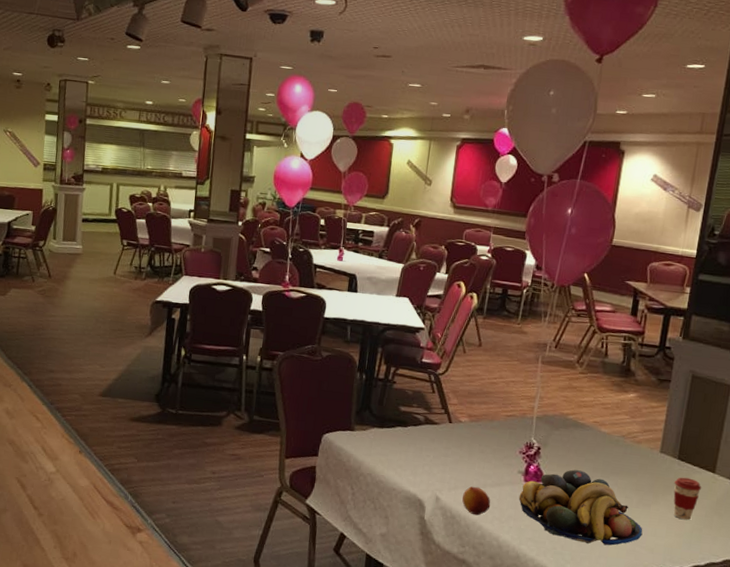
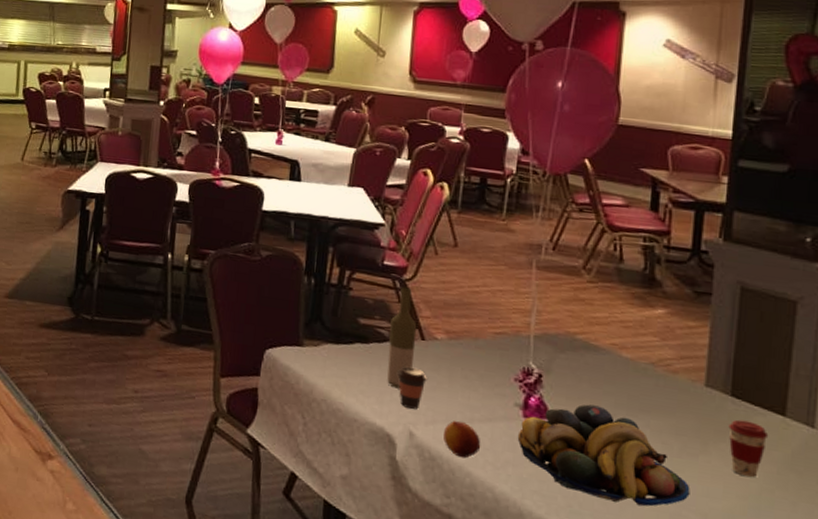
bottle: none [420,380,446,463] -> present [387,287,417,389]
coffee cup: none [428,444,452,479] -> present [396,366,427,409]

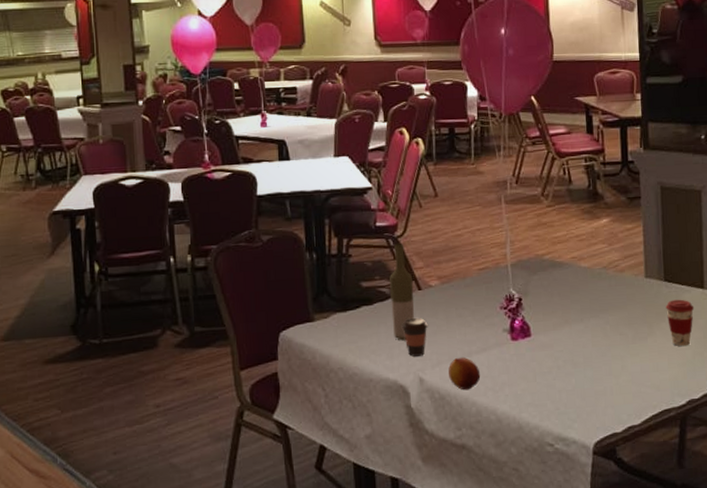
fruit bowl: present [517,404,690,506] -> none [509,314,645,396]

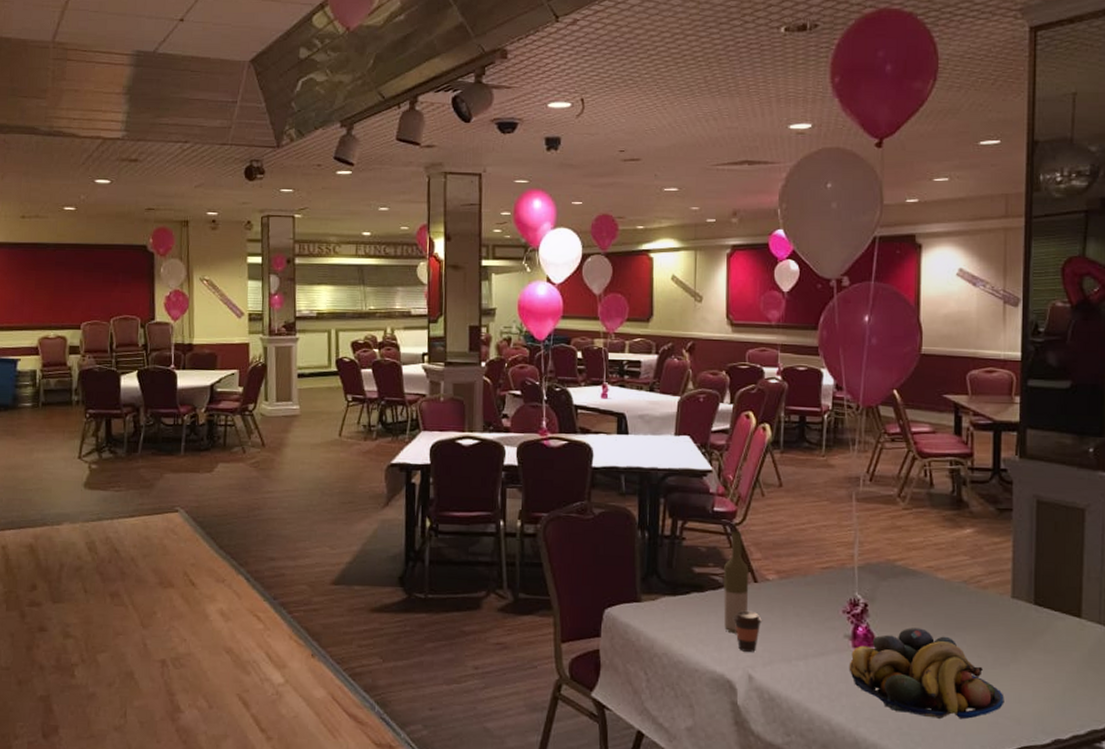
fruit: present [448,358,481,391] -> none [781,659,816,695]
fruit bowl: none [509,314,645,396] -> present [849,628,1004,720]
coffee cup: present [665,299,695,347] -> none [1034,626,1068,680]

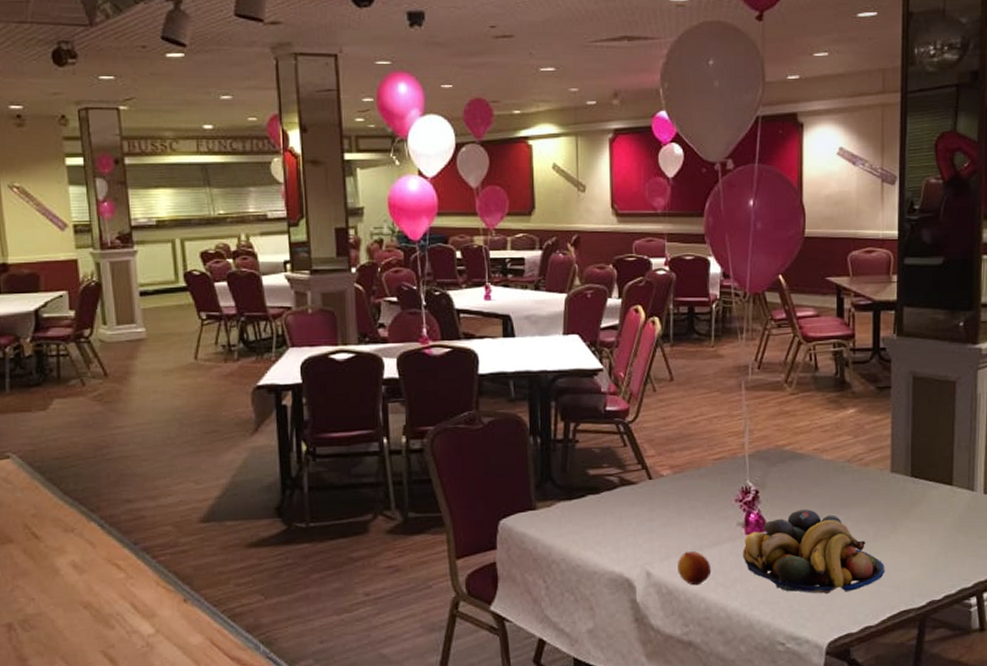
bottle: present [723,532,749,634] -> none [619,430,644,533]
coffee cup: present [732,610,762,652] -> none [629,508,658,549]
fruit: none [781,659,816,695] -> present [678,551,712,586]

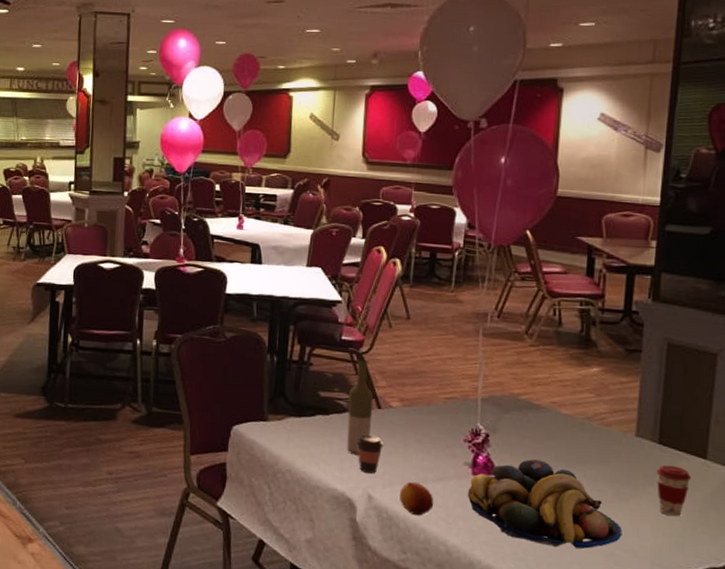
bottle: none [619,430,644,533] -> present [347,360,374,456]
coffee cup: none [629,508,658,549] -> present [355,434,384,474]
coffee cup: none [911,496,941,546] -> present [656,465,692,517]

